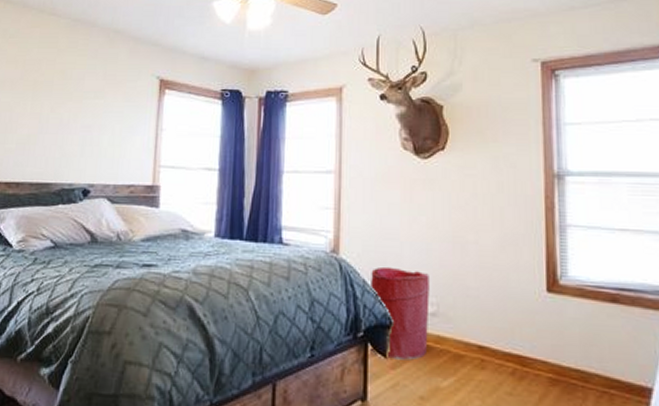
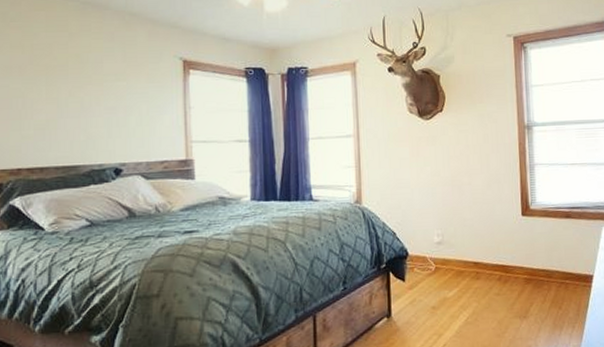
laundry hamper: present [368,266,430,361] -> none [389,209,436,282]

